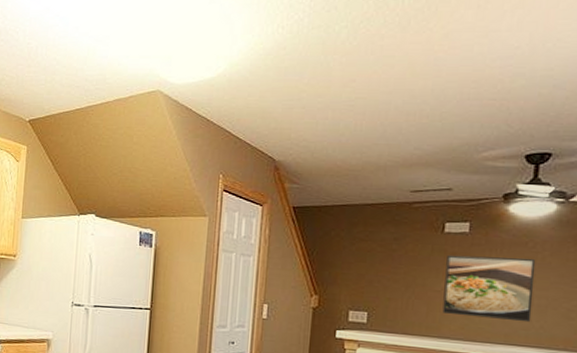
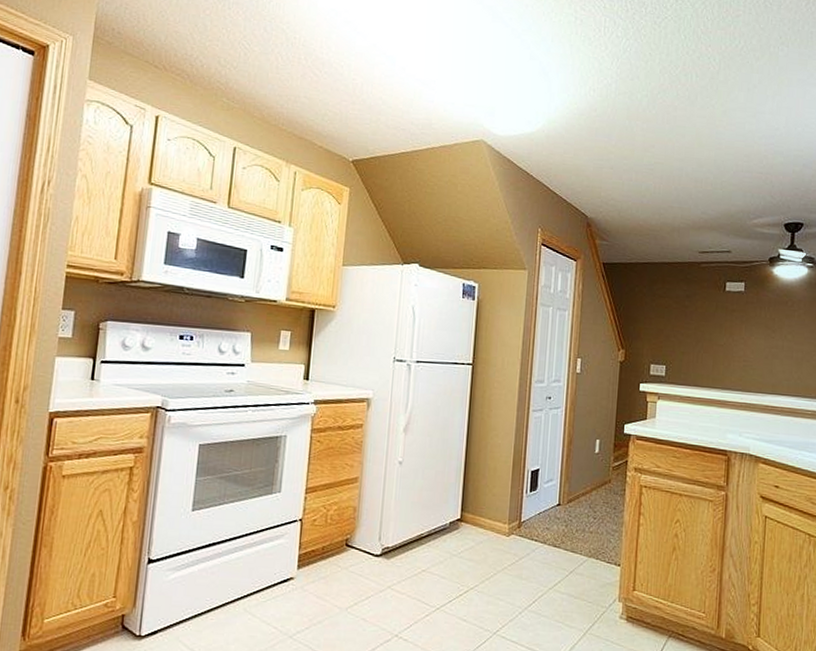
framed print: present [442,255,536,323] -> none [725,311,794,374]

